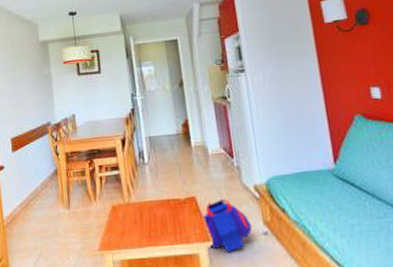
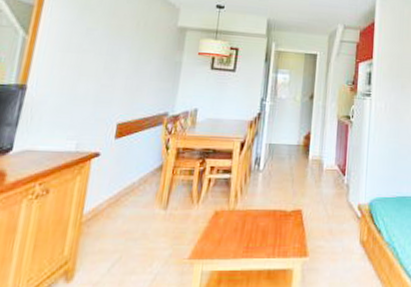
backpack: present [202,199,269,254] -> none [304,215,363,270]

